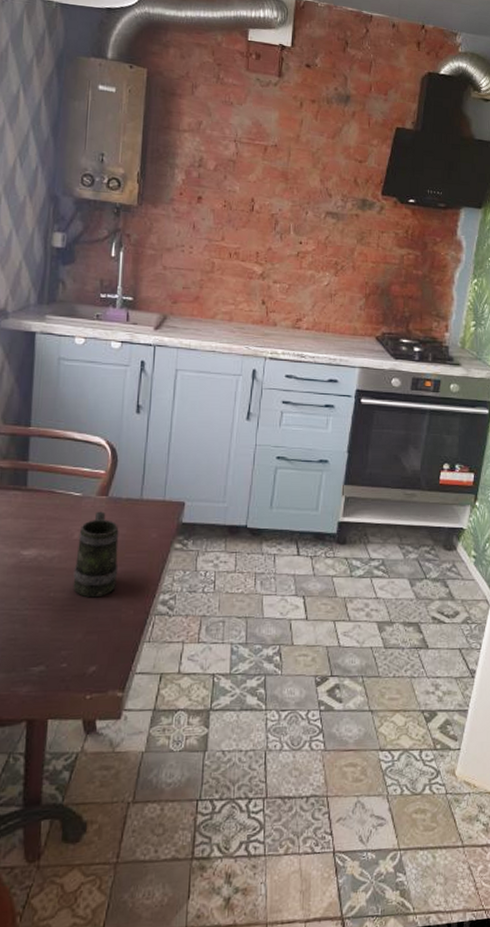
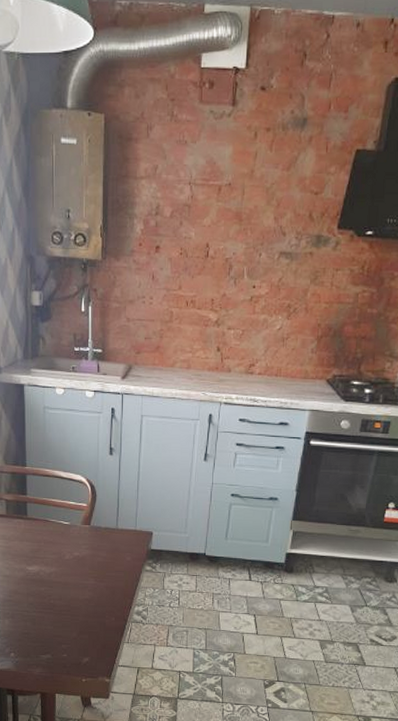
mug: present [73,511,119,598] -> none [67,537,102,606]

